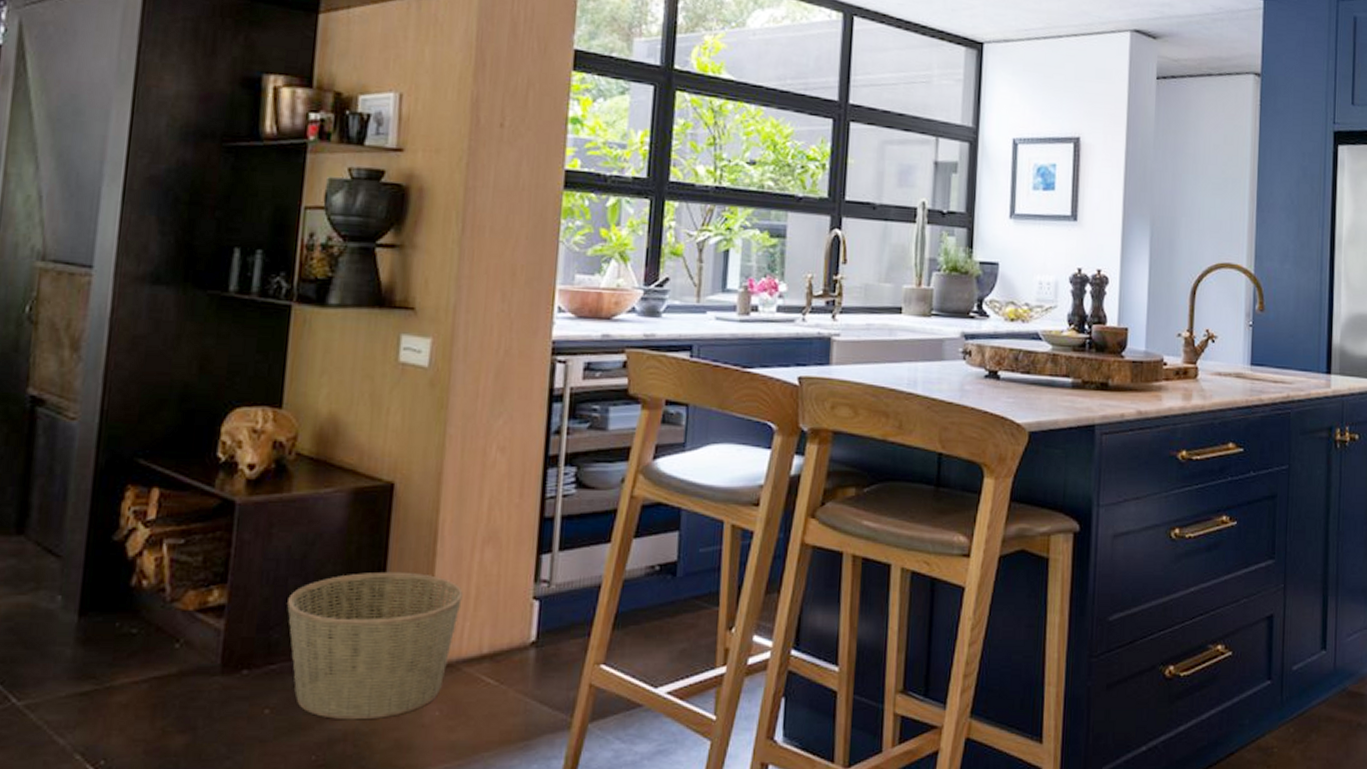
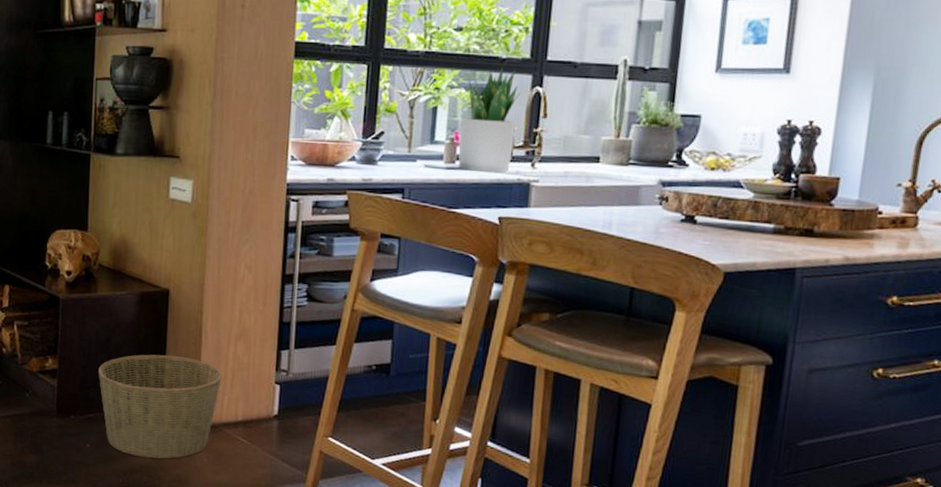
planter: none [753,207,818,327] -> present [458,67,520,174]

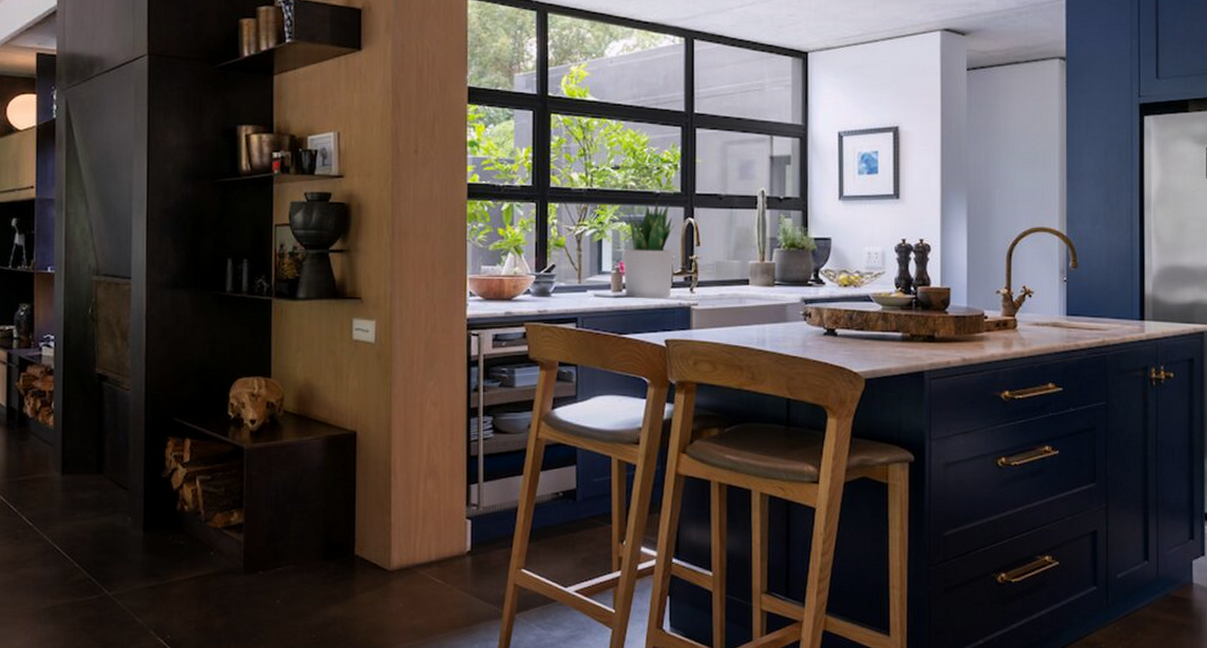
basket: present [98,354,222,459] -> none [287,498,413,609]

